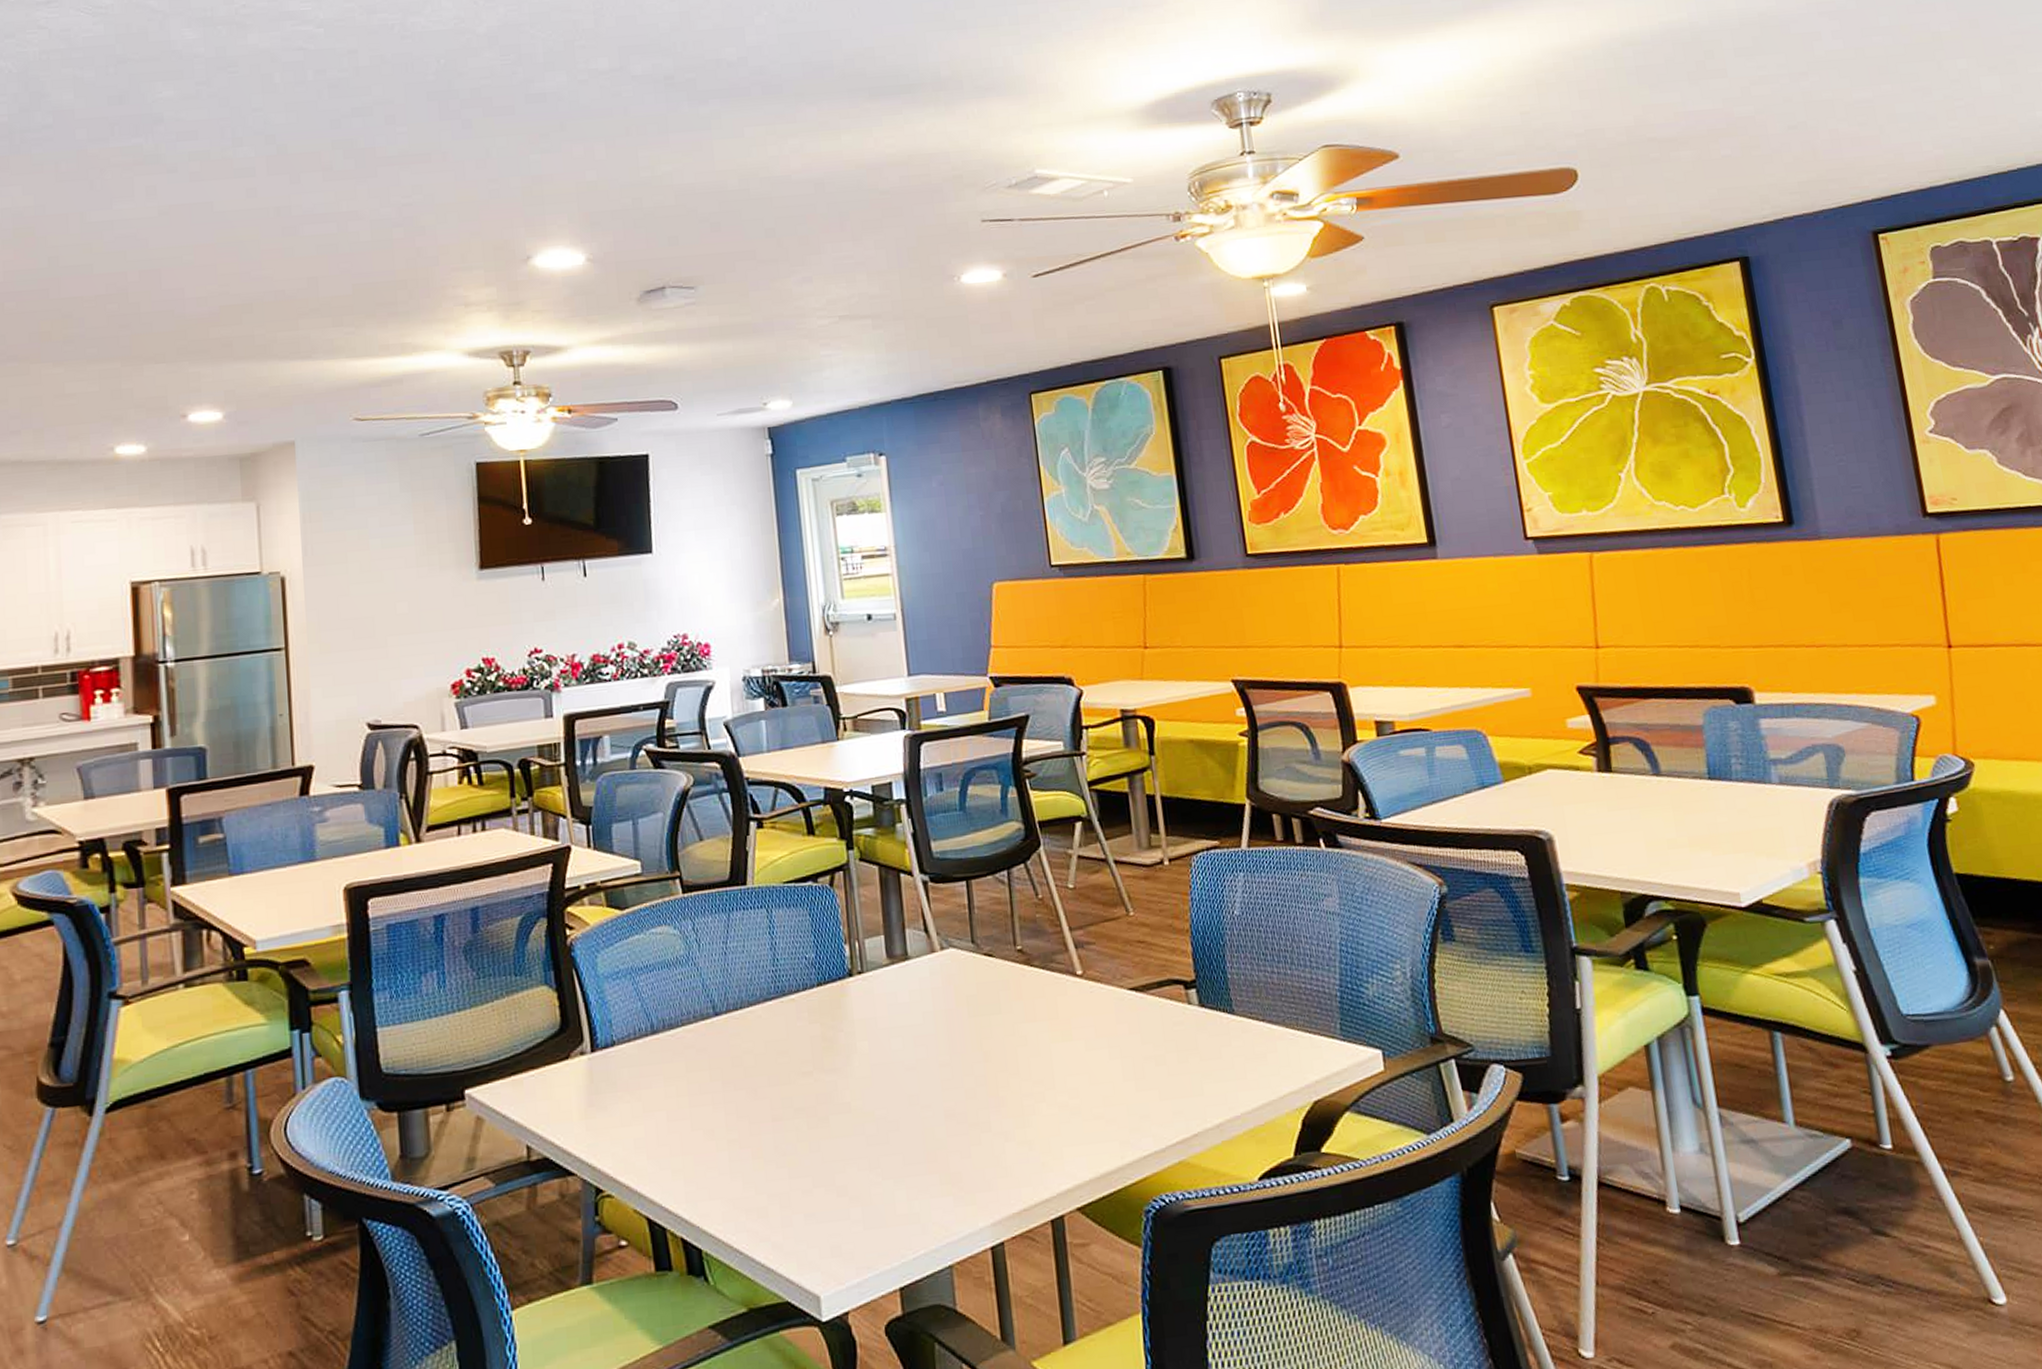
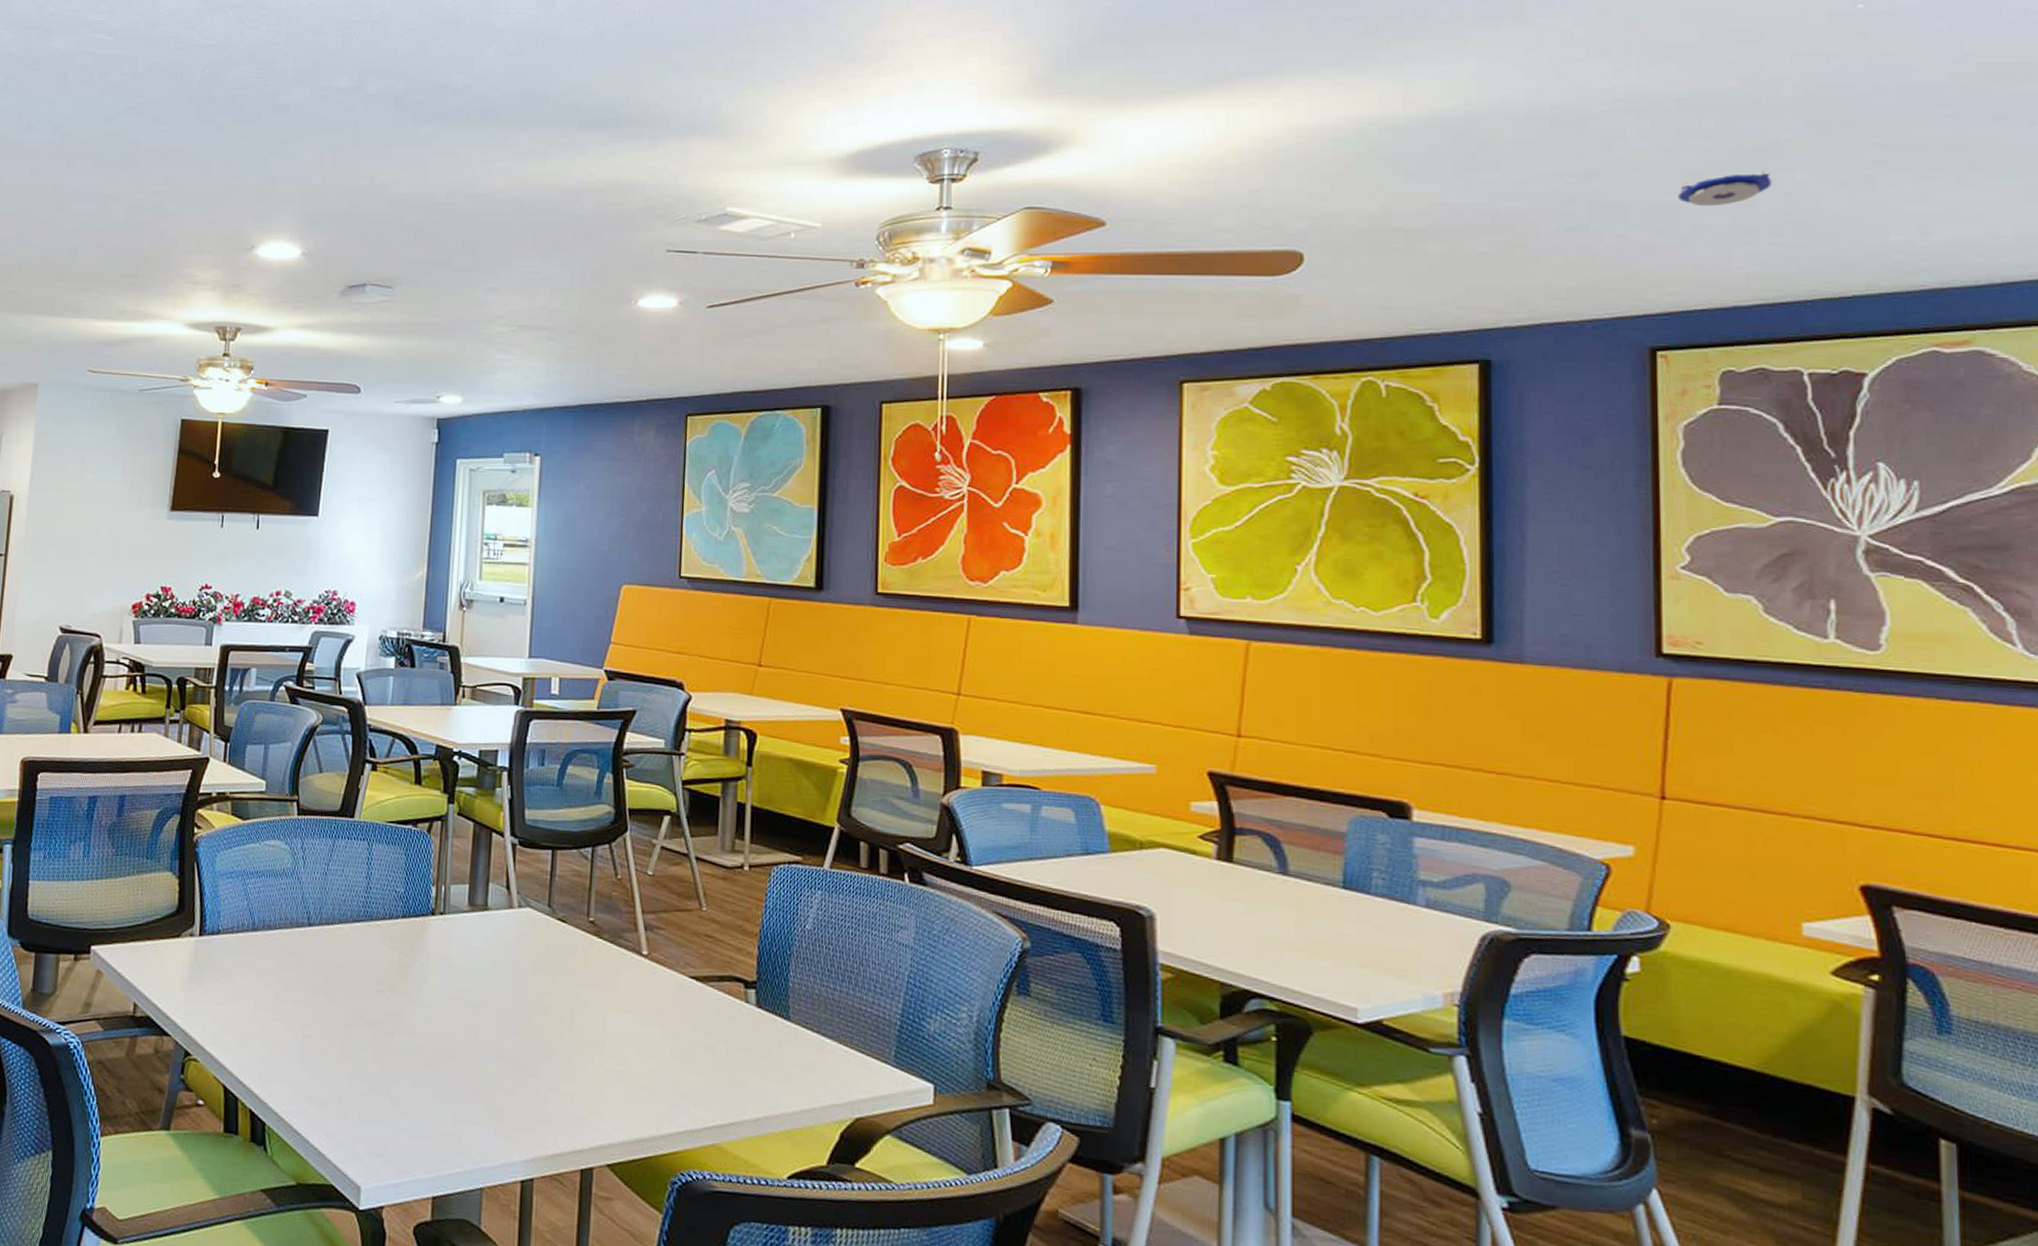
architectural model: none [1871,61,1941,98] -> present [1678,171,1772,207]

